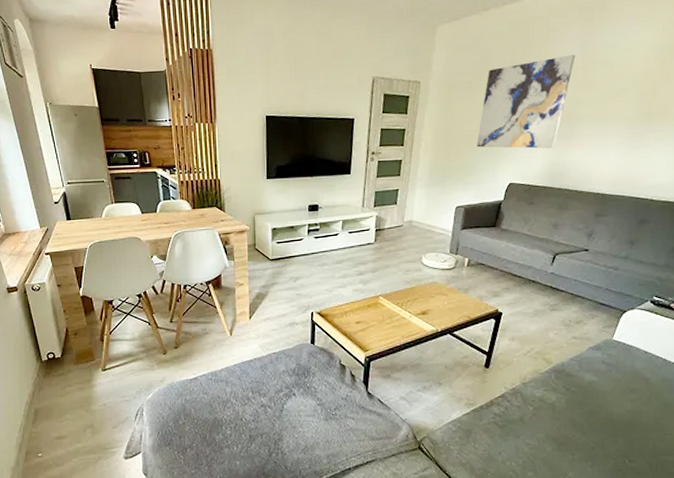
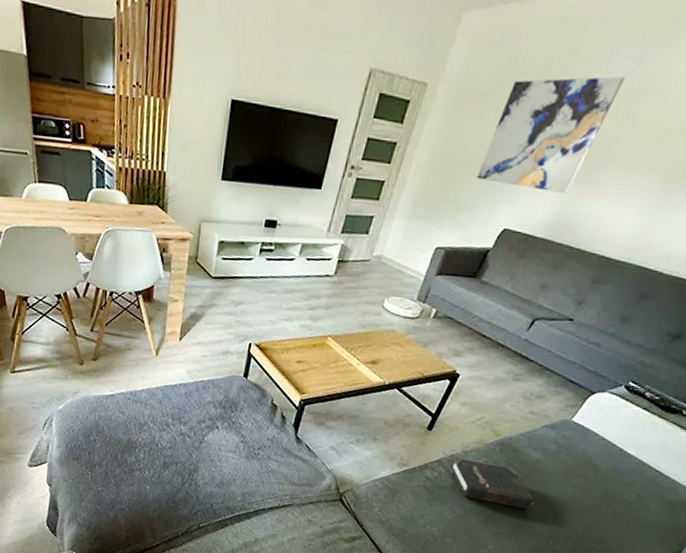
hardback book: none [512,389,601,432] -> present [448,456,535,510]

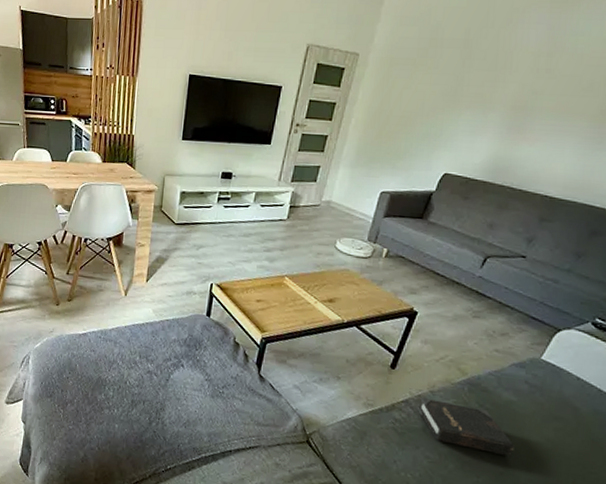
wall art: present [476,76,625,195] -> none [413,39,540,141]

